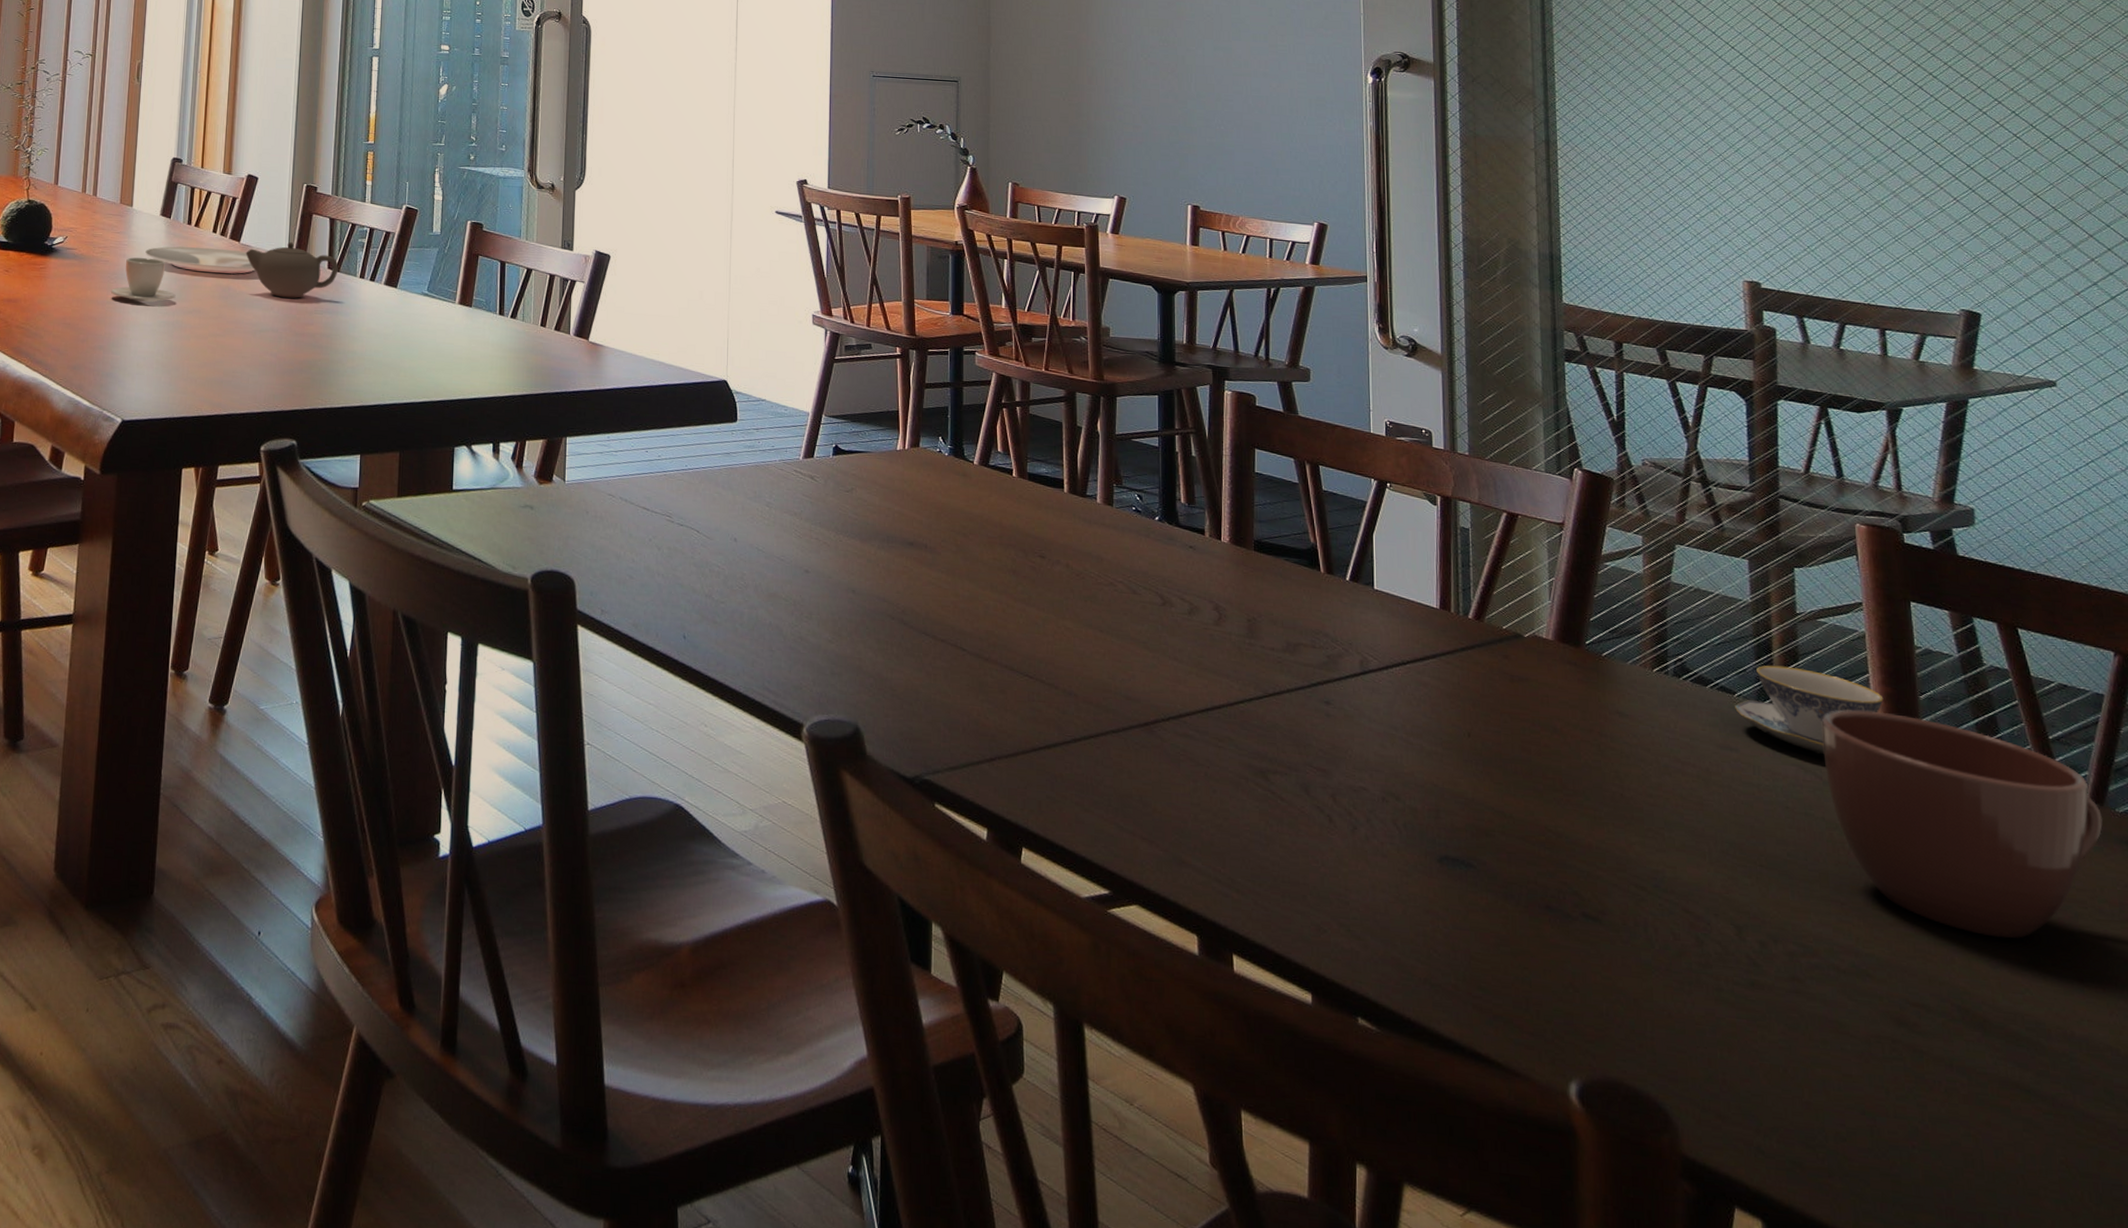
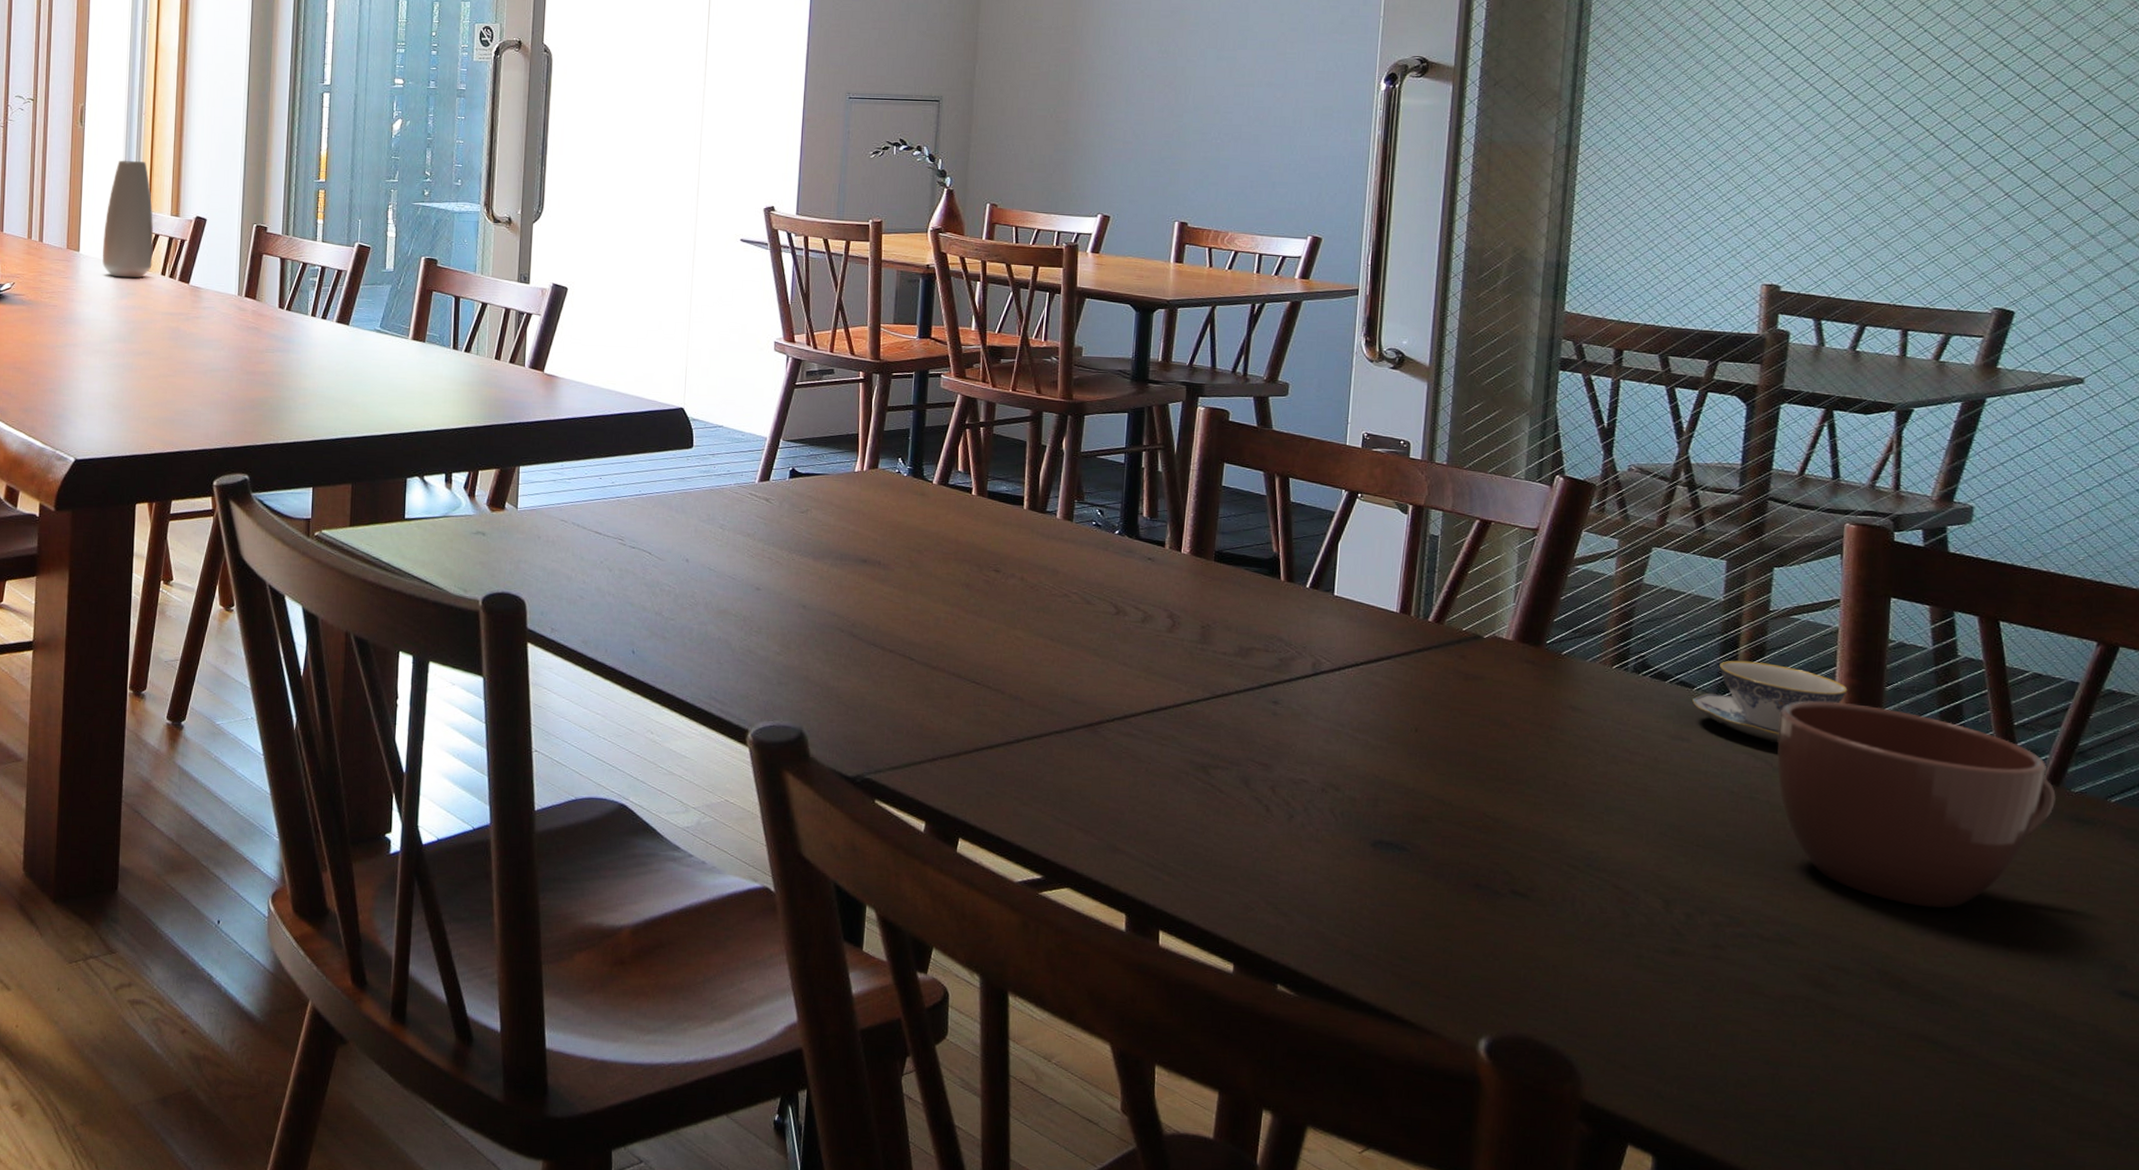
teacup: present [110,257,176,302] -> none [59,301,126,345]
plate: present [145,246,255,274] -> none [93,289,205,316]
vase: none [155,116,206,235] -> present [102,160,154,278]
teapot: present [245,241,339,299] -> none [195,282,290,338]

